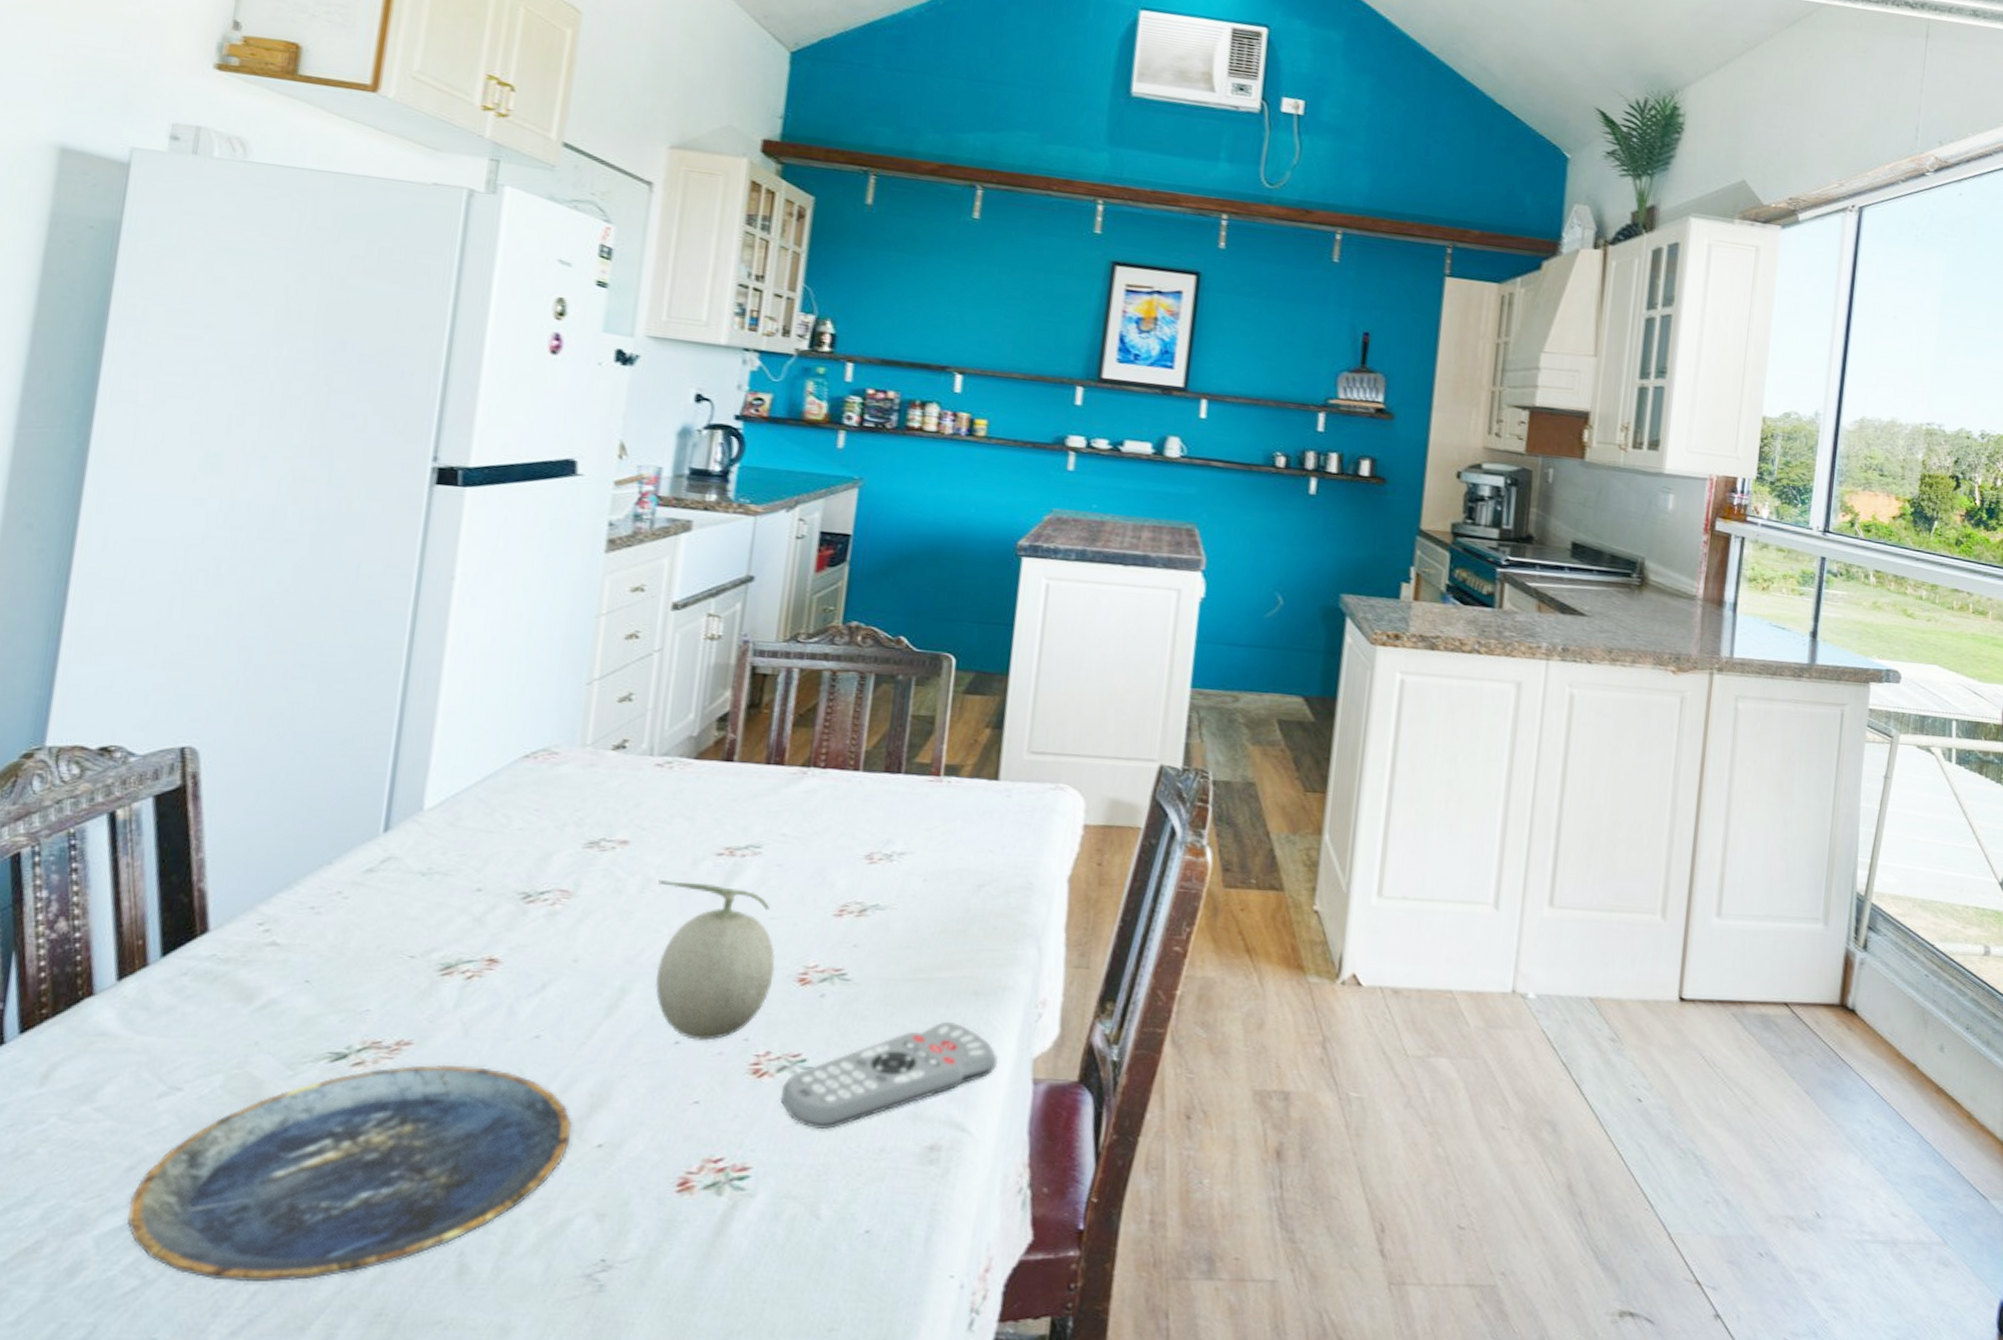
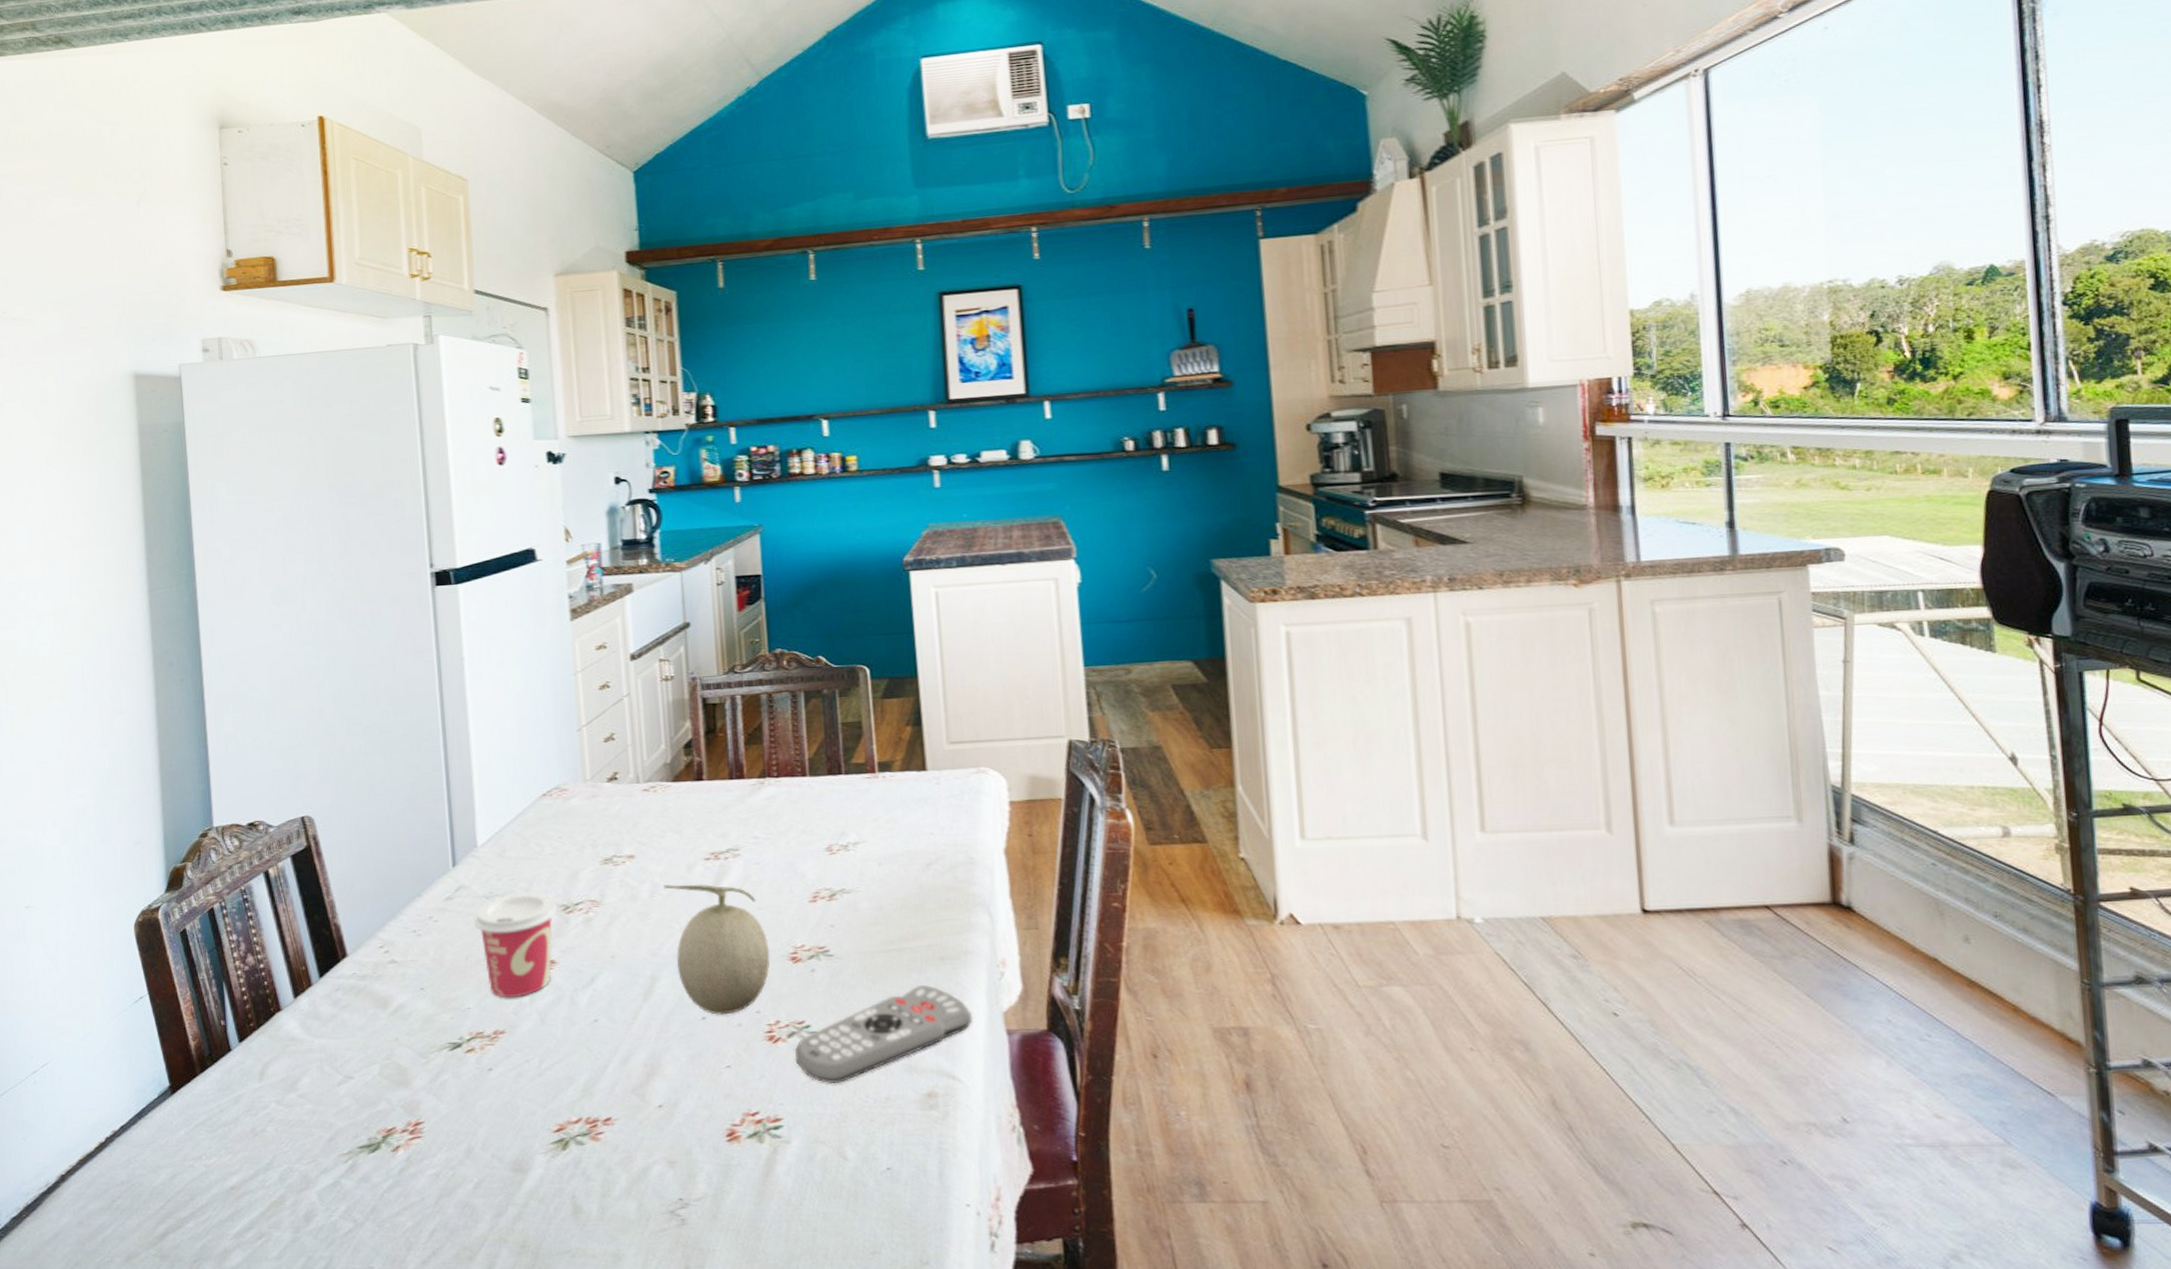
plate: present [128,1064,573,1283] -> none [334,1047,638,1223]
cup: none [398,872,516,1002] -> present [474,892,558,998]

